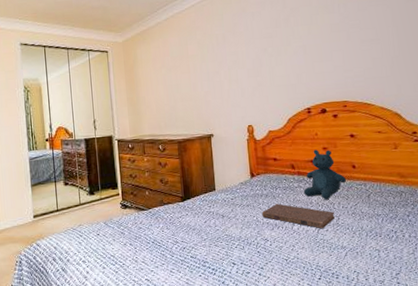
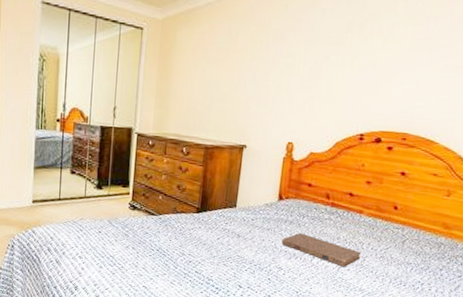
stuffed toy: present [303,149,347,200] -> none [332,182,384,238]

